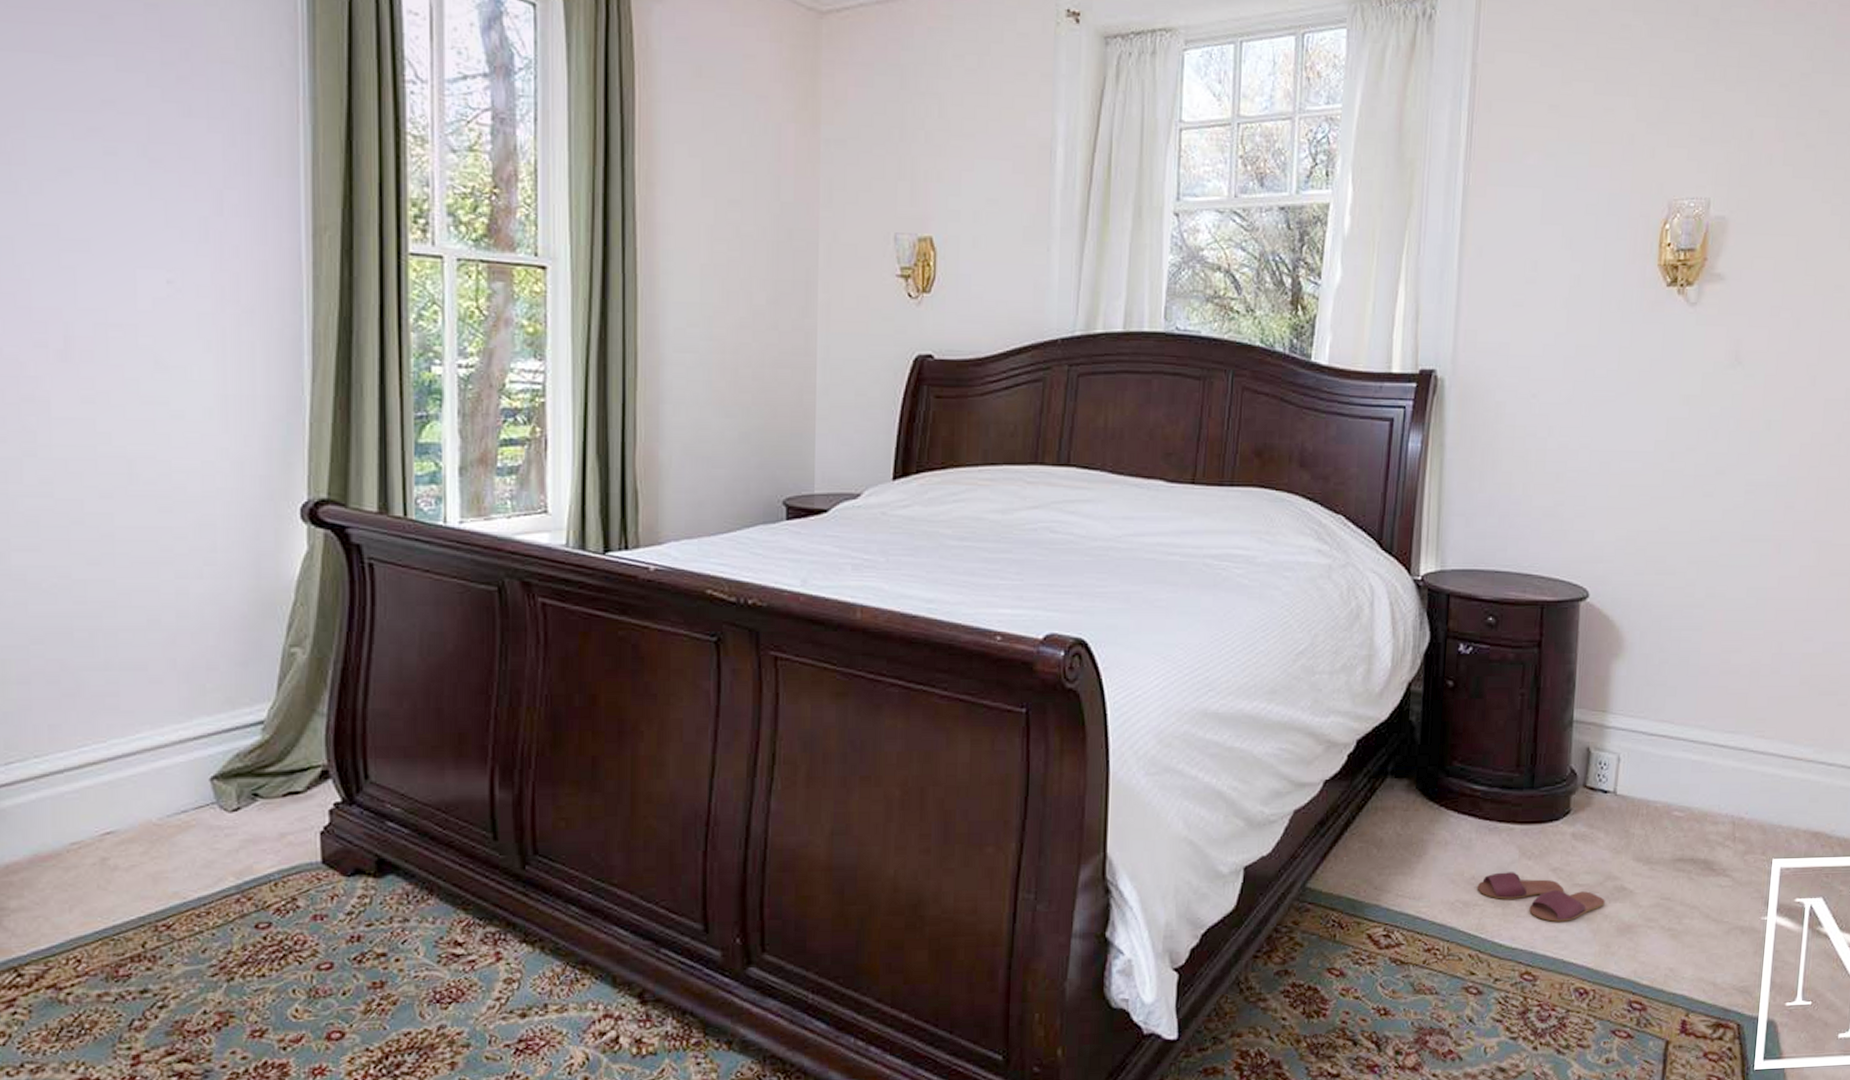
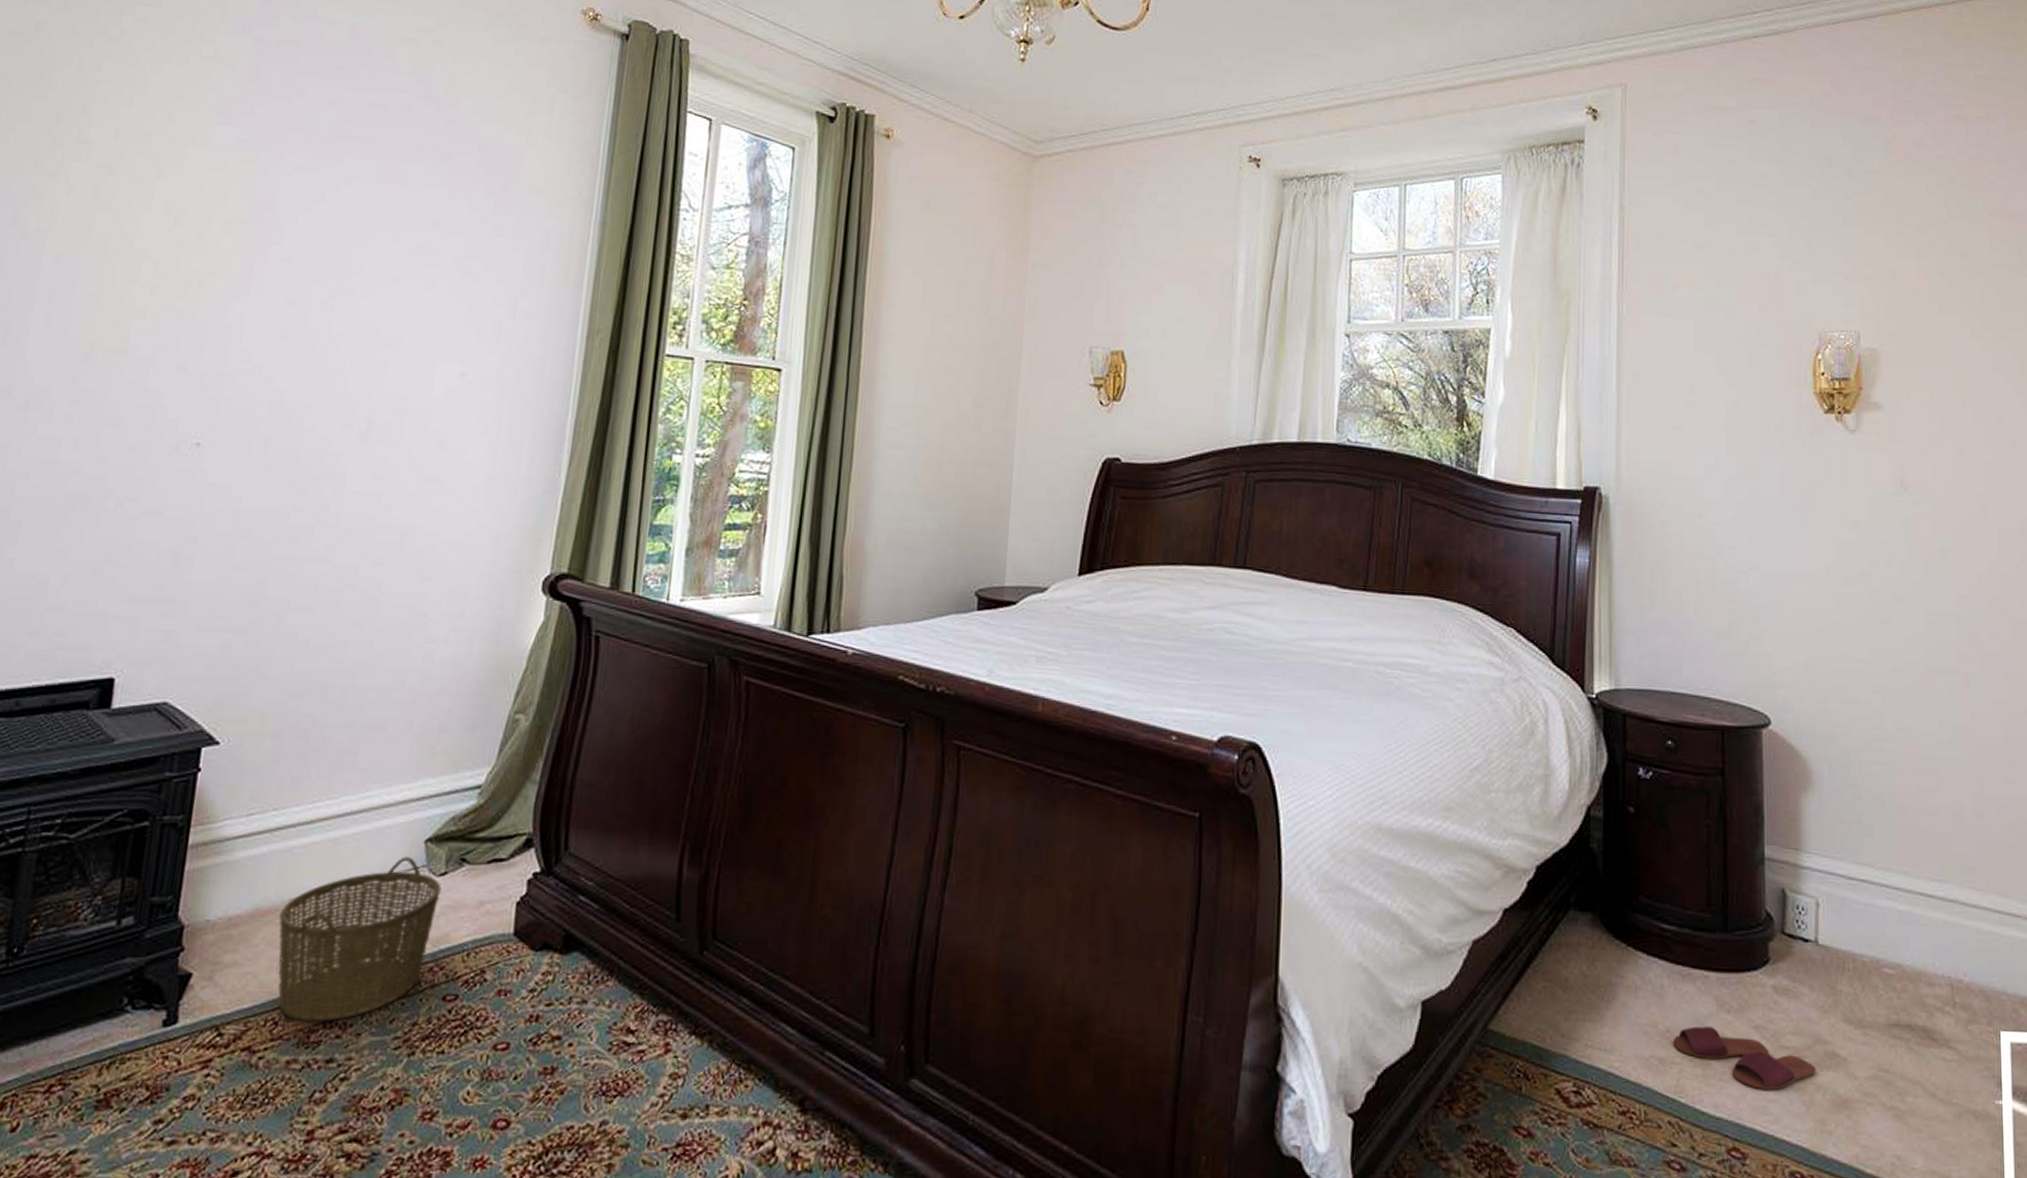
basket: none [61,795,236,957] -> present [278,856,442,1022]

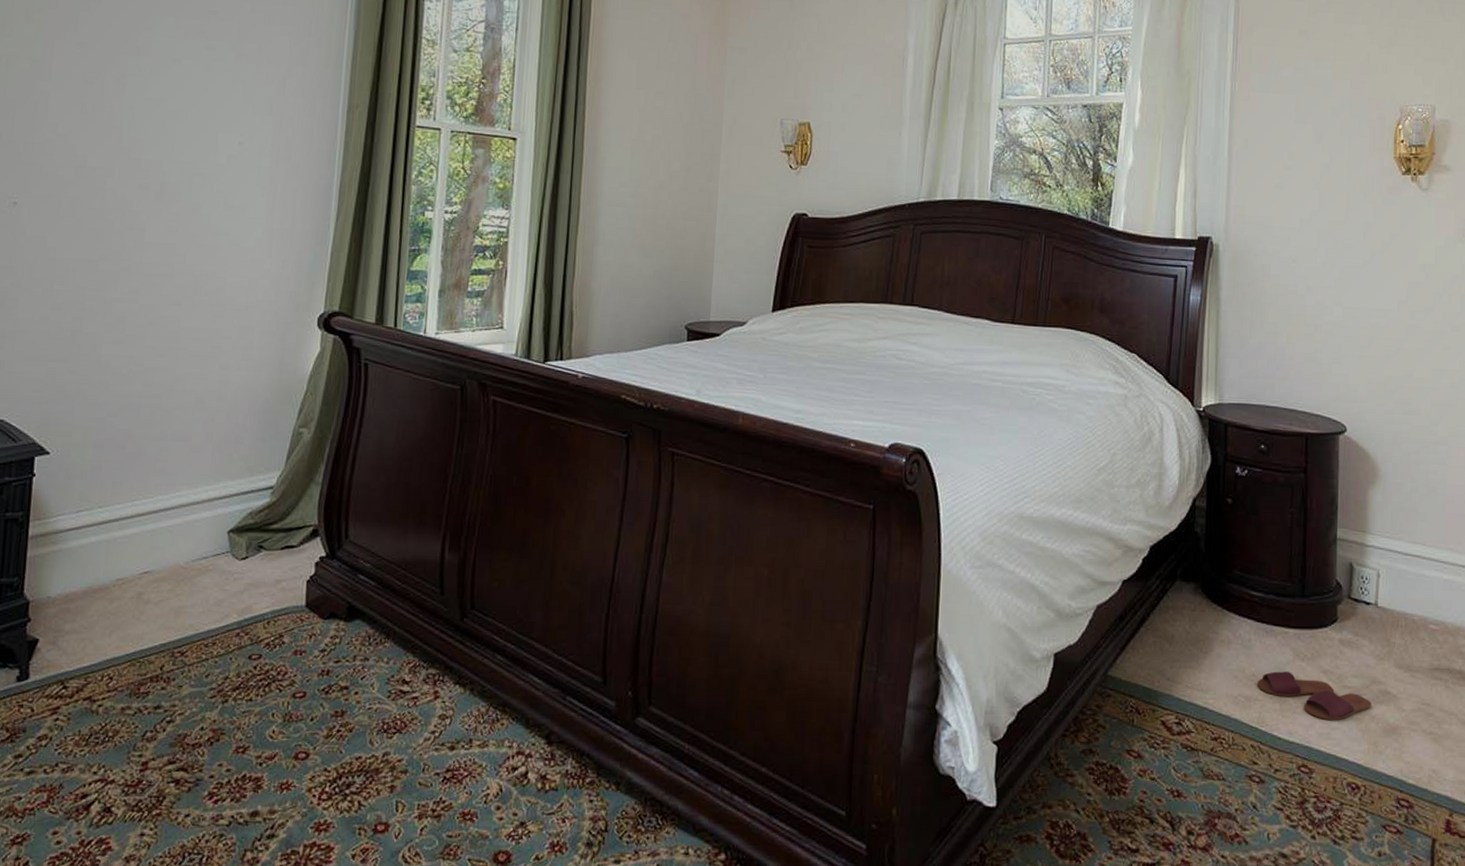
basket: present [278,856,442,1022] -> none [108,544,244,677]

